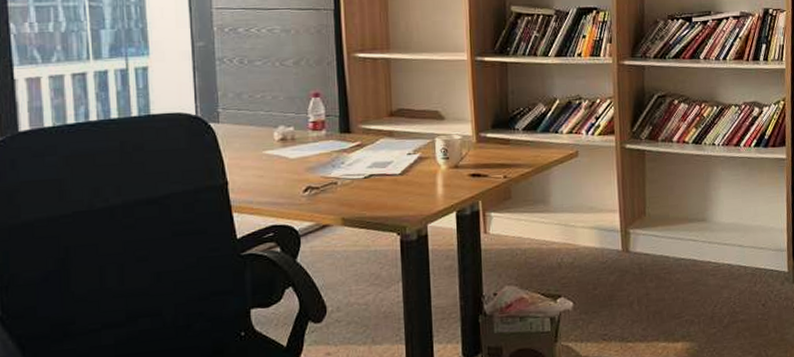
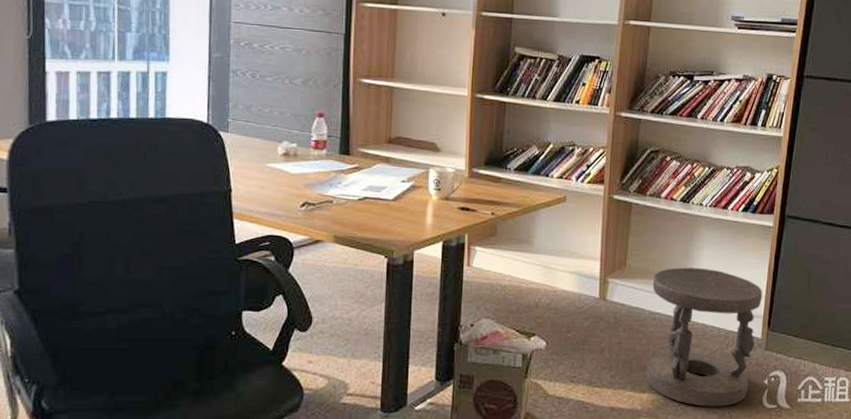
stool: none [674,207,785,348] -> present [646,267,763,407]

